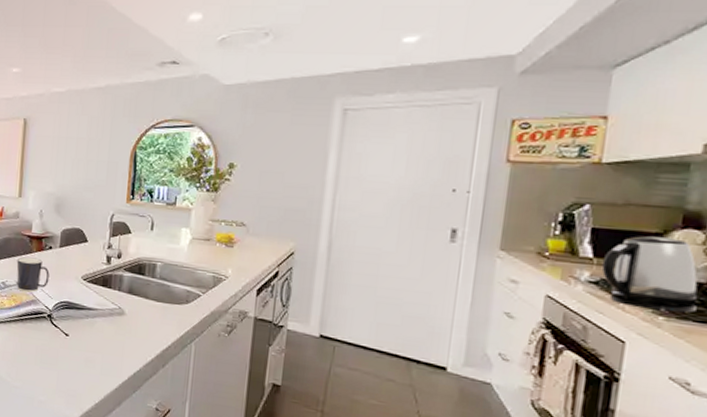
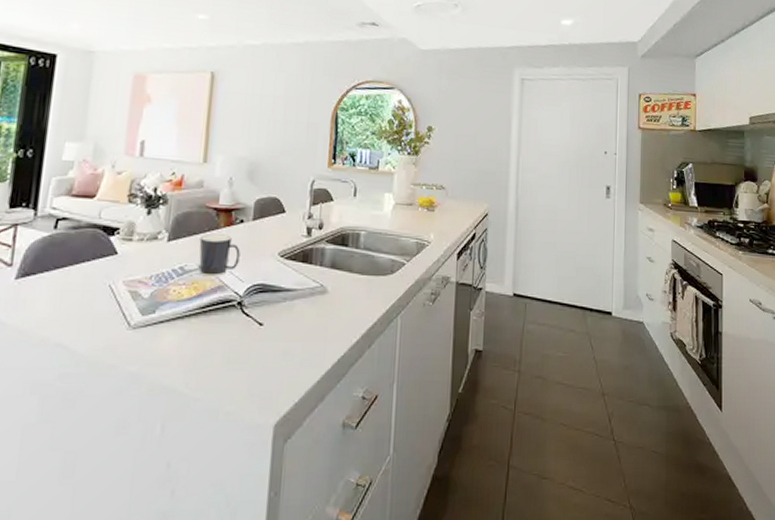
kettle: present [601,236,698,313] -> none [703,187,758,247]

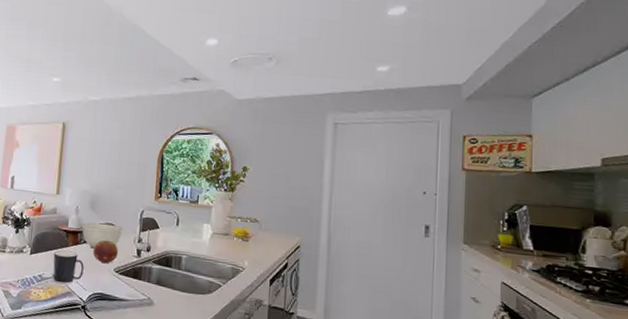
bowl: none [237,197,288,229] -> present [81,222,122,249]
fruit: none [251,218,284,246] -> present [93,240,119,263]

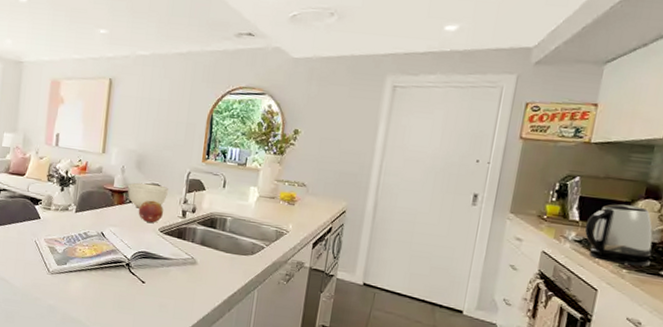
mug: present [53,250,84,286] -> none [98,209,129,243]
kettle: none [540,232,612,296] -> present [584,204,653,267]

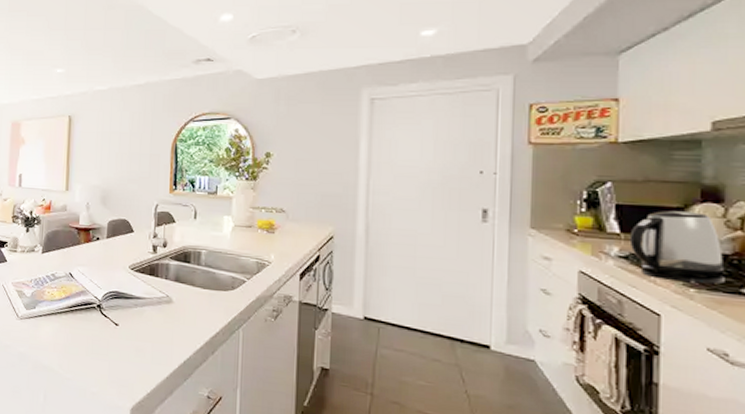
bowl: present [127,182,168,209] -> none [93,219,136,246]
fruit: present [138,200,164,223] -> none [106,236,133,260]

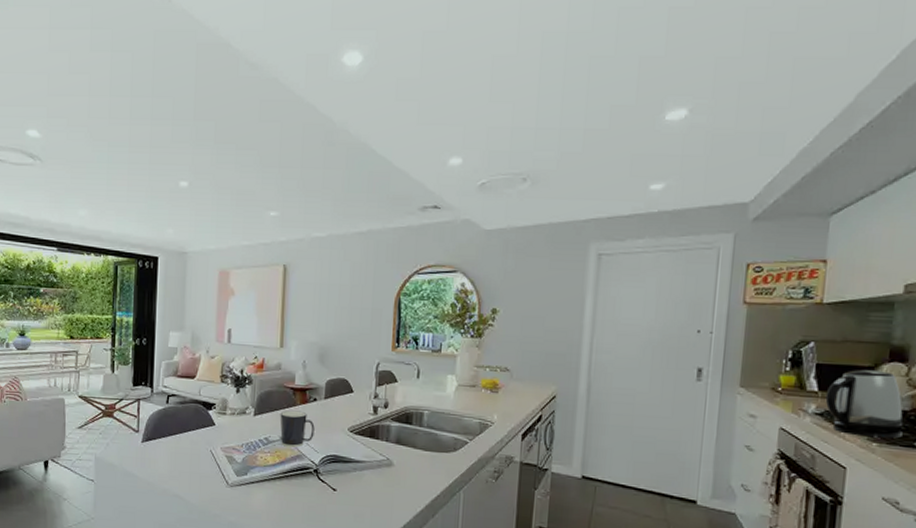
mug: none [65,248,98,284] -> present [279,410,315,448]

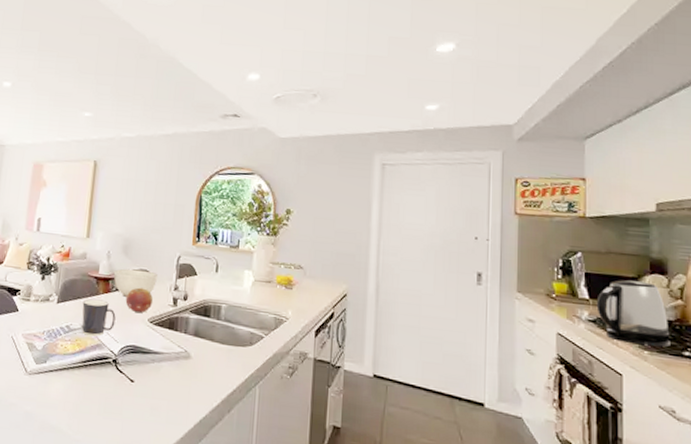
bowl: none [310,378,356,407] -> present [113,268,157,297]
fruit: none [324,397,353,422] -> present [125,287,153,313]

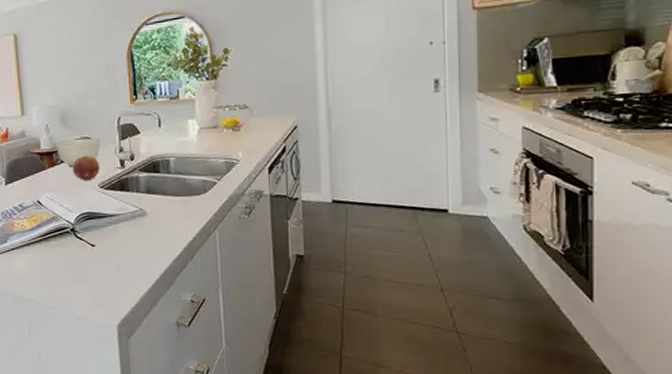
mug: present [82,299,116,337] -> none [30,174,66,212]
kettle: present [596,280,670,347] -> none [565,57,646,125]

